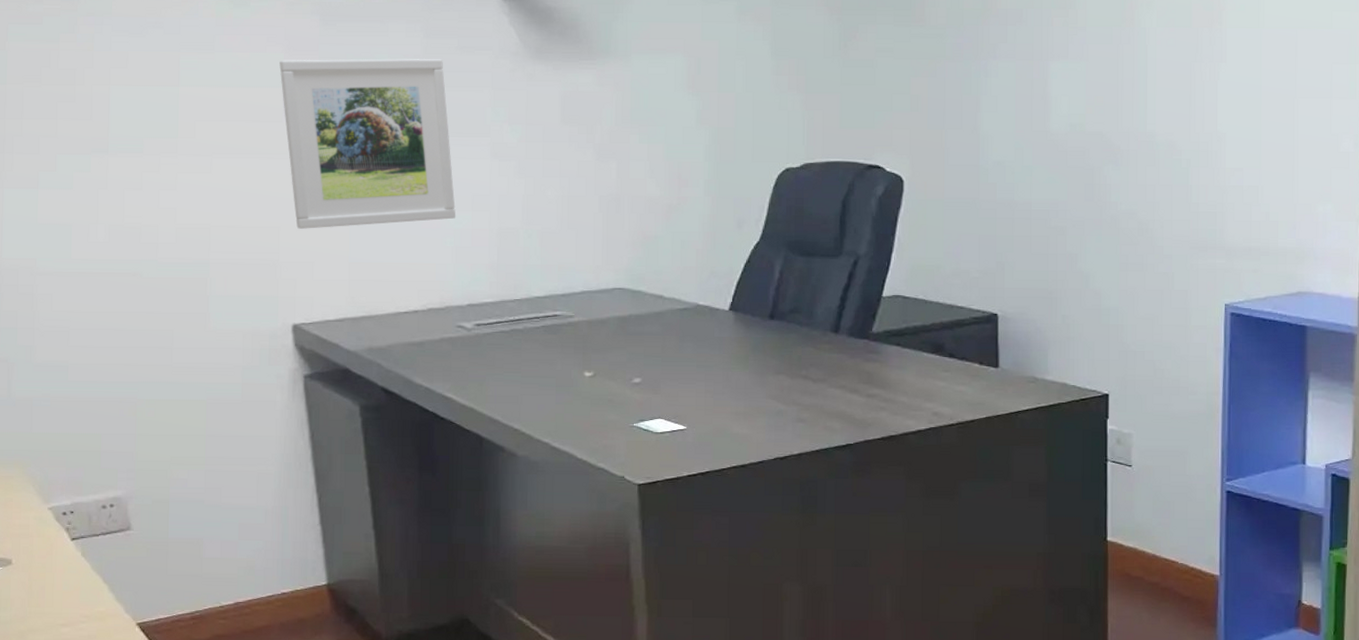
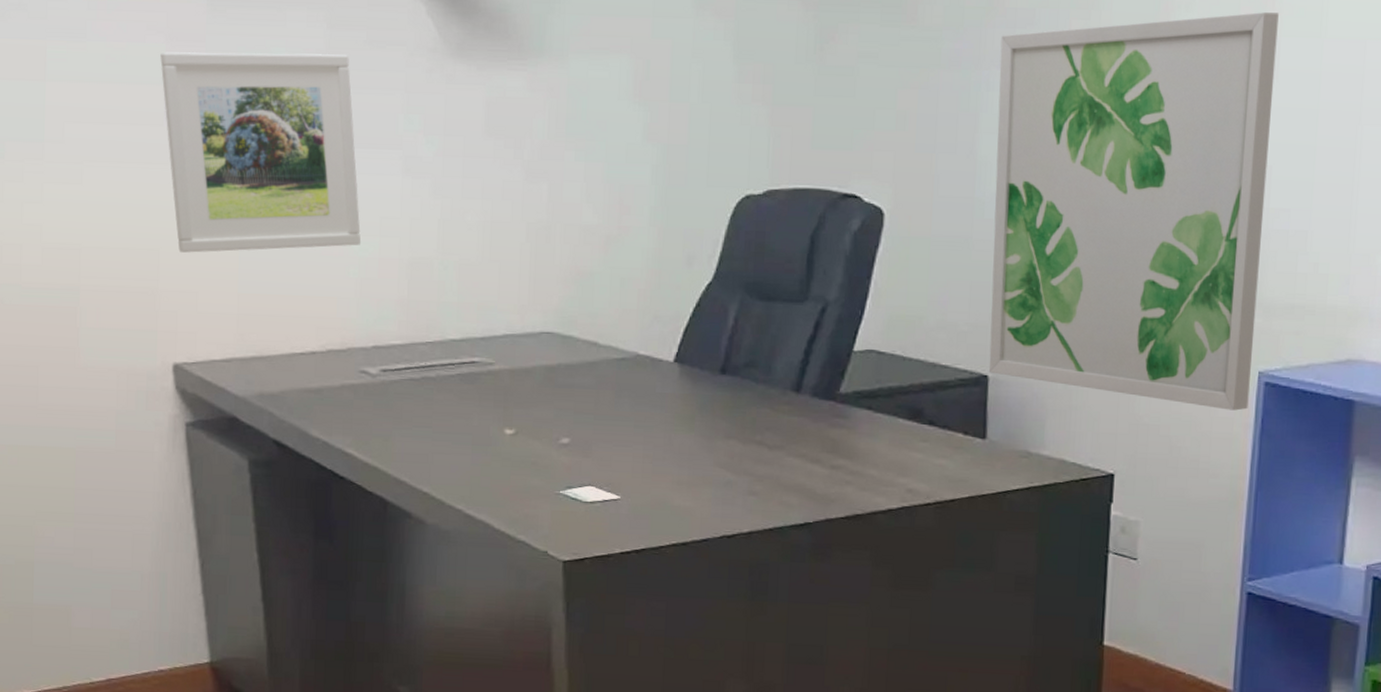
wall art: none [995,8,1224,337] -> present [989,12,1279,411]

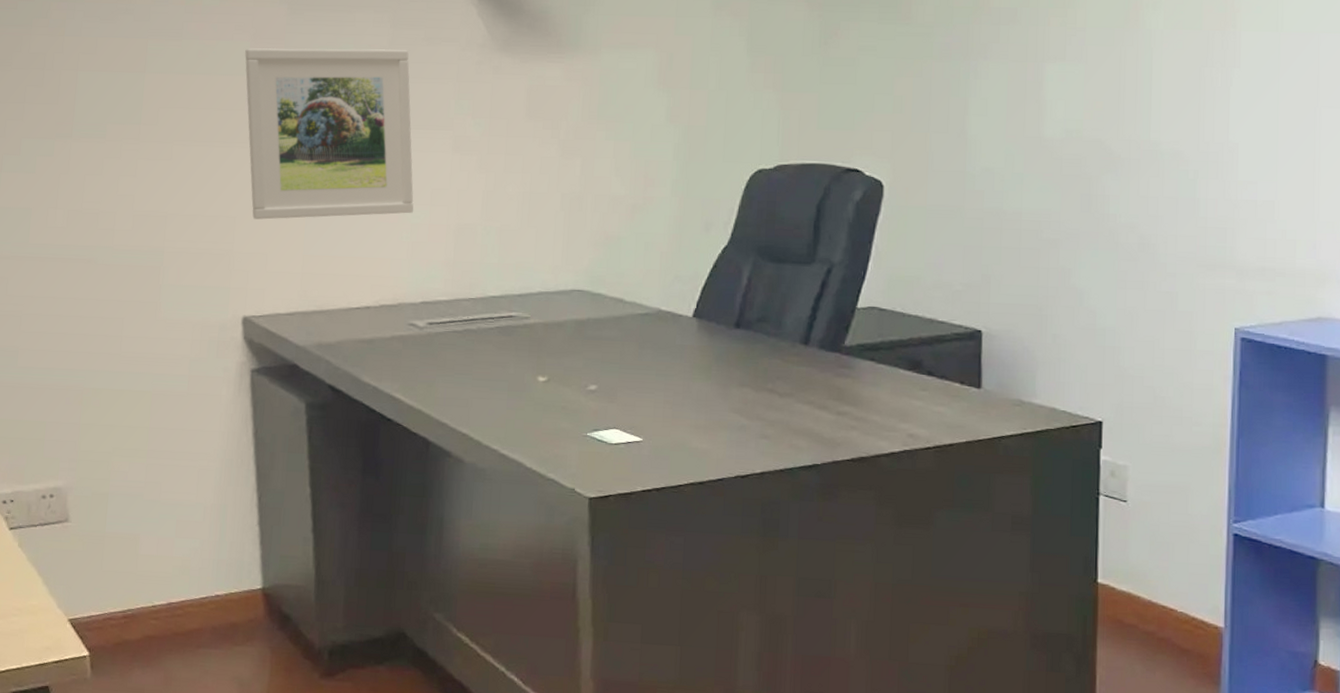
wall art: present [989,12,1279,411] -> none [982,10,1238,364]

